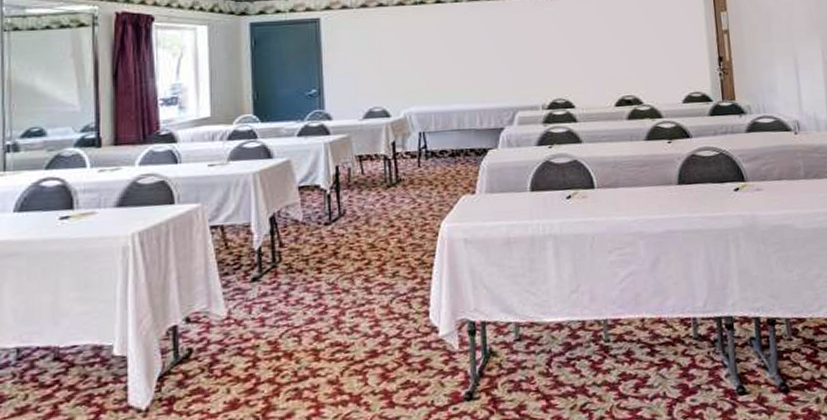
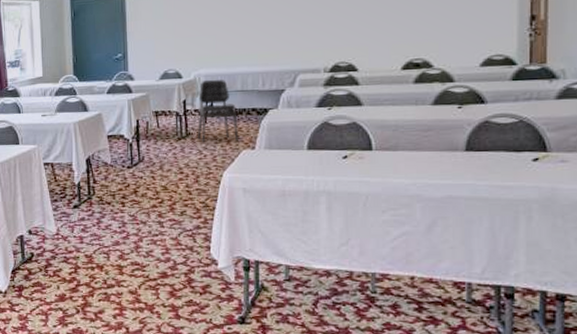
chair: none [409,118,458,190] -> present [197,80,239,143]

